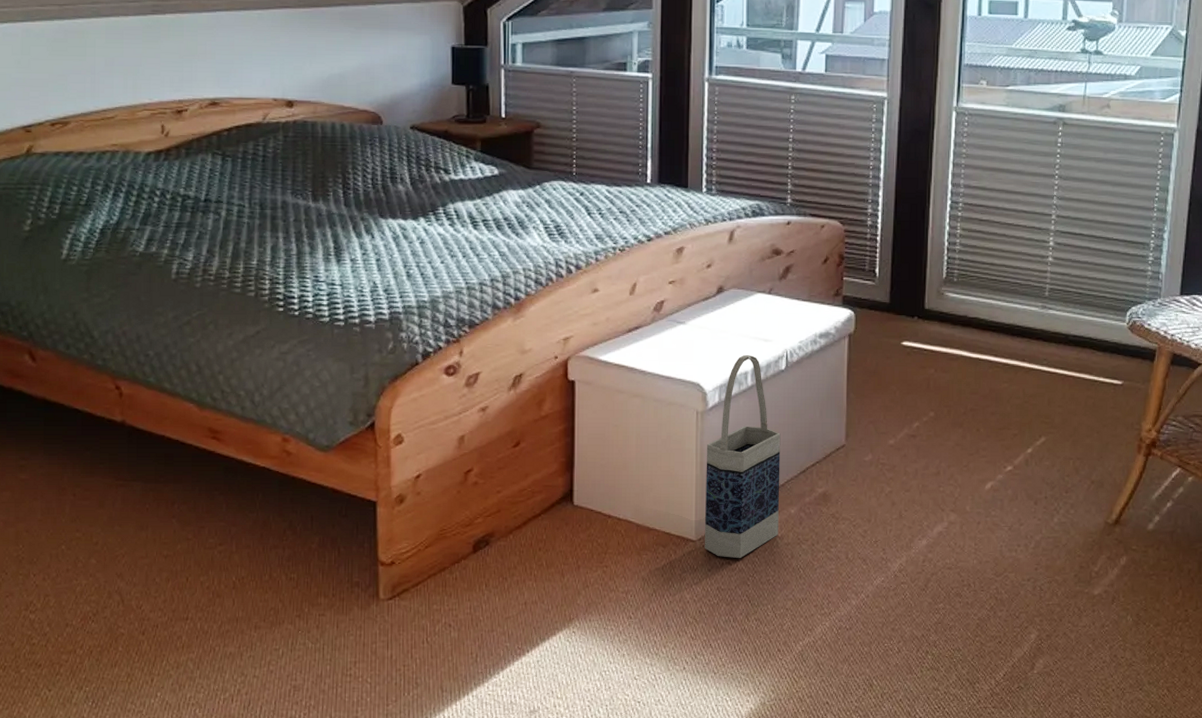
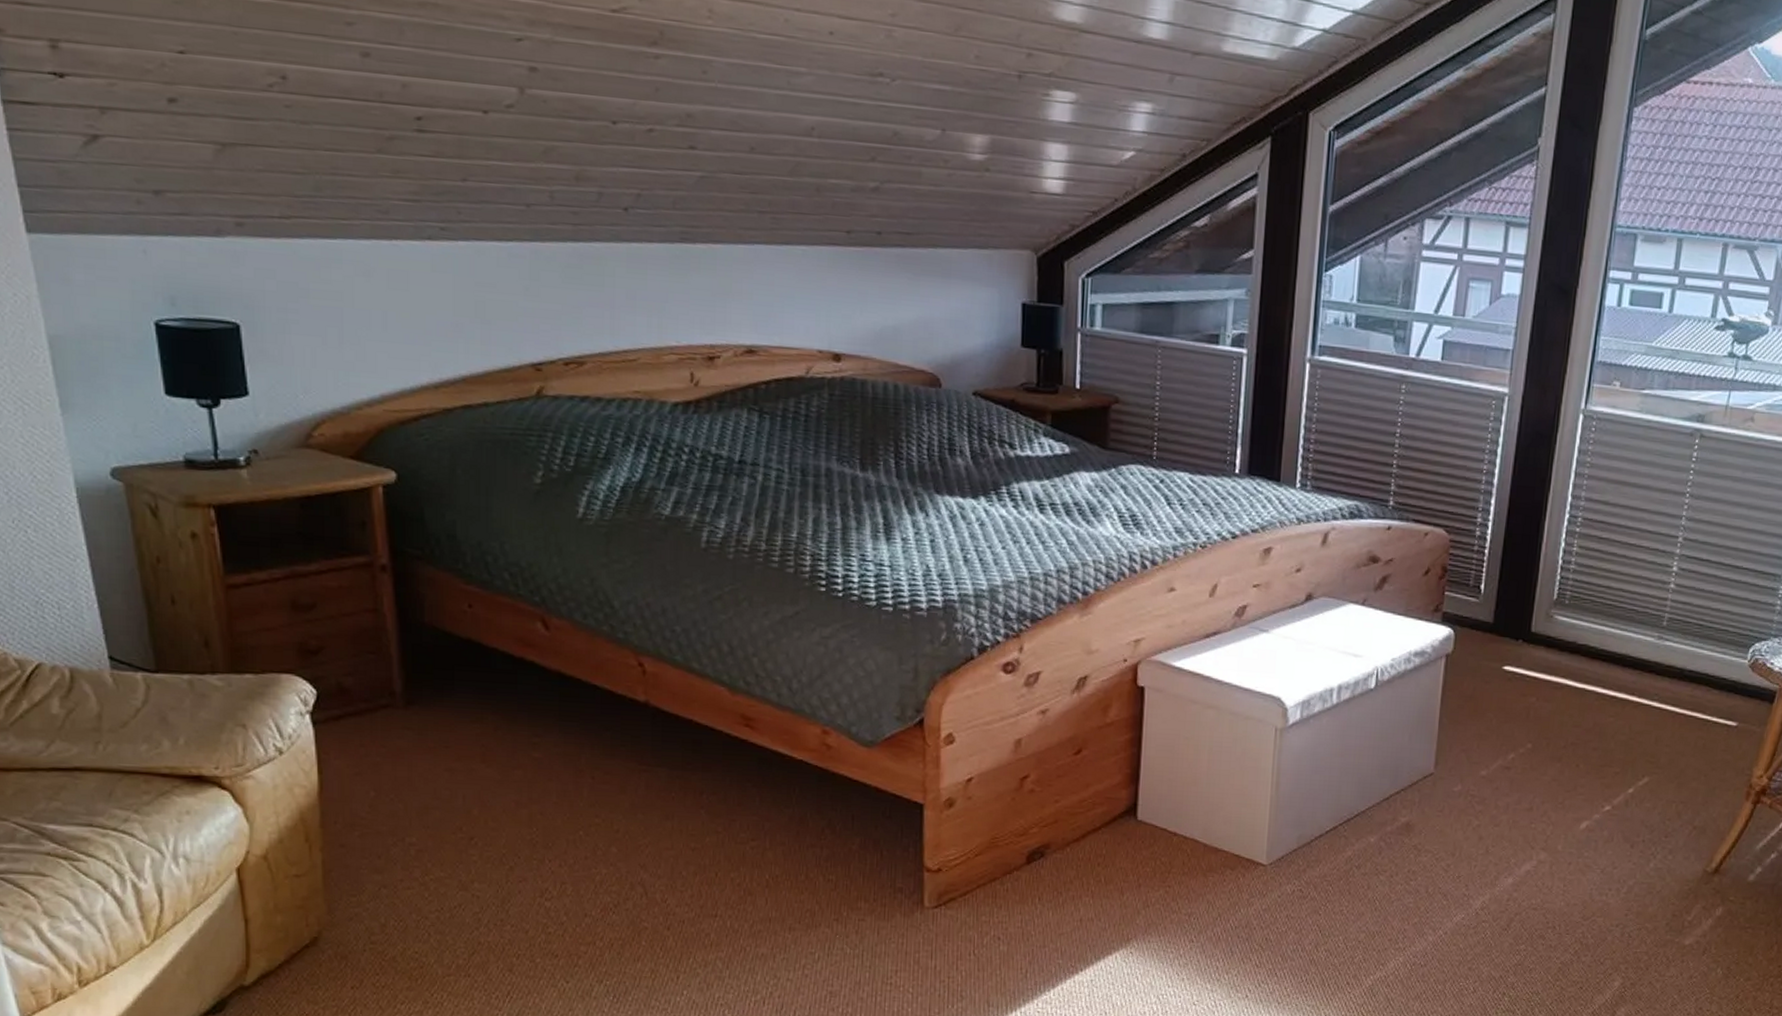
bag: present [704,355,781,558] -> none [1275,670,1365,886]

